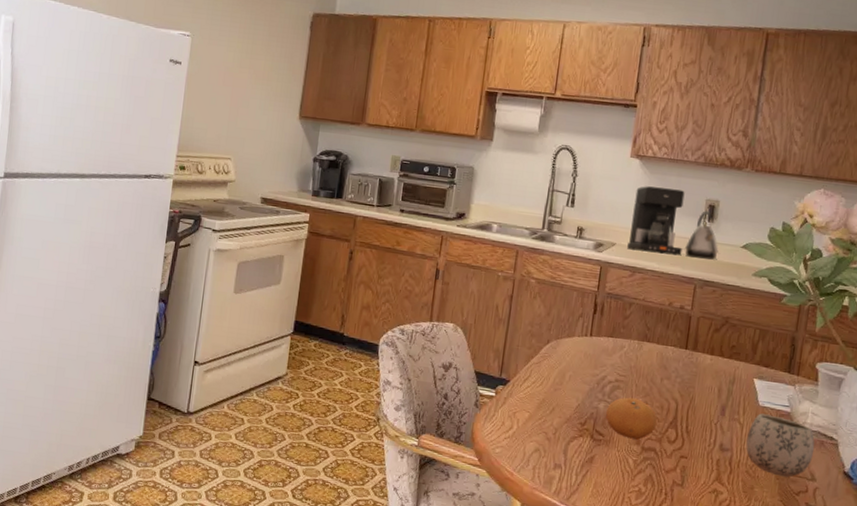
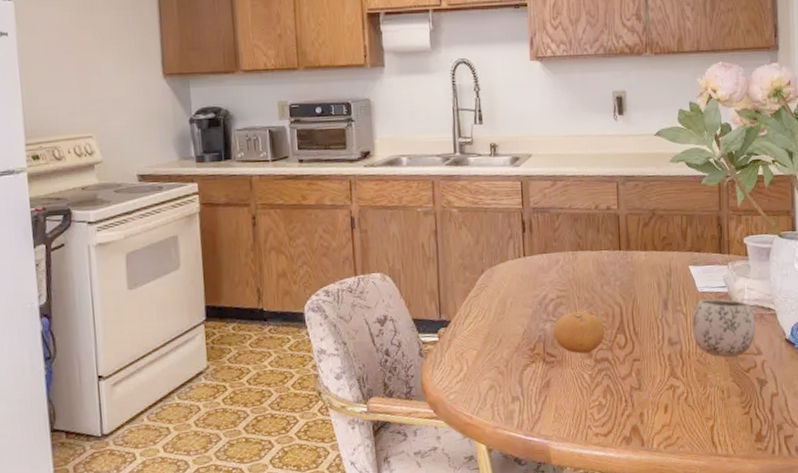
coffee maker: present [627,186,685,256] -> none [542,86,599,158]
kettle: present [685,211,719,260] -> none [601,103,634,155]

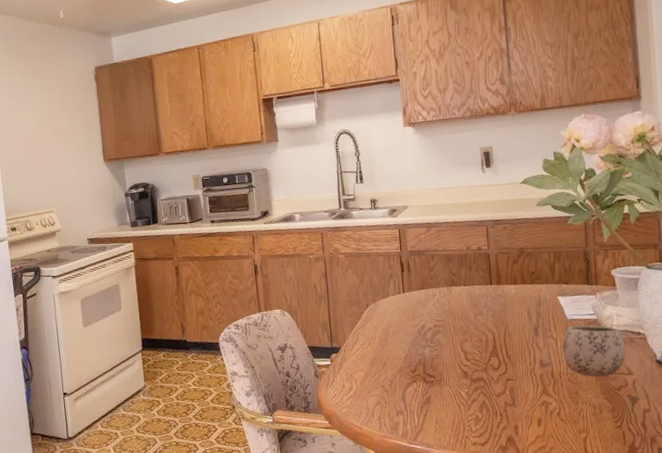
fruit: present [554,311,606,354] -> none [432,338,480,374]

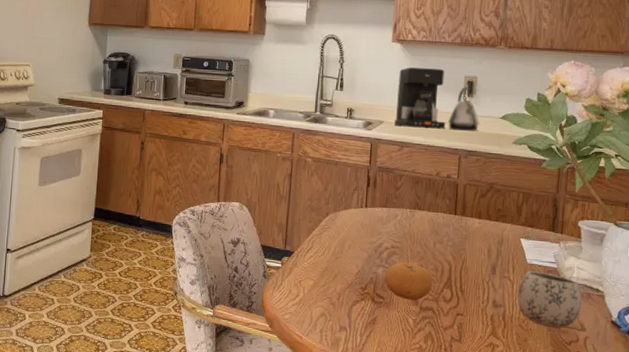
coffee maker: none [415,145,469,209] -> present [394,67,446,129]
fruit: none [432,338,480,374] -> present [385,262,433,300]
kettle: none [470,158,501,203] -> present [448,87,479,131]

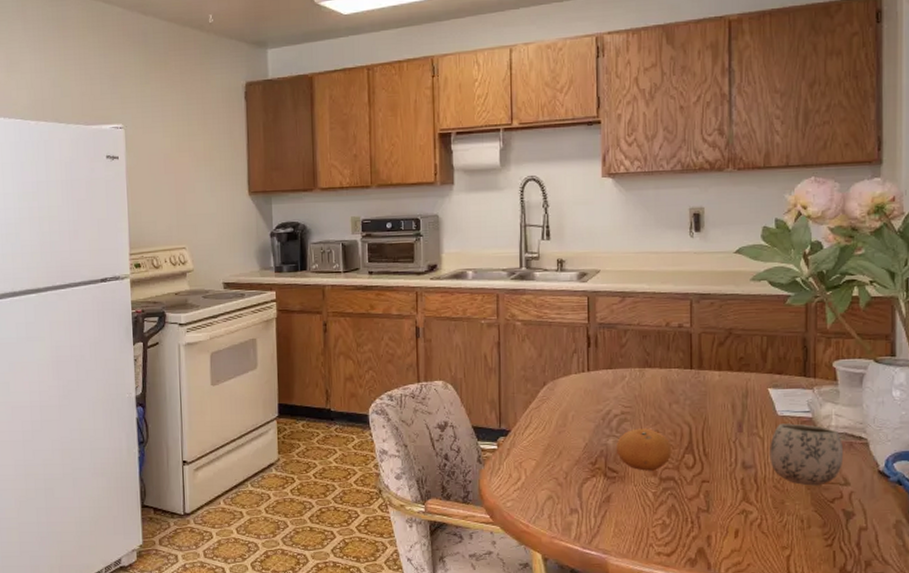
coffee maker: present [394,67,446,129] -> none [613,203,672,274]
kettle: present [448,87,479,131] -> none [674,220,710,272]

